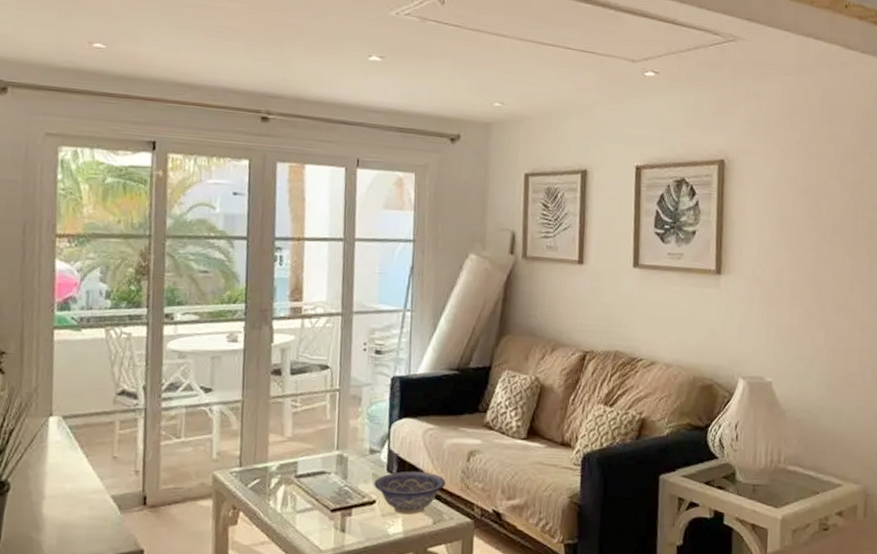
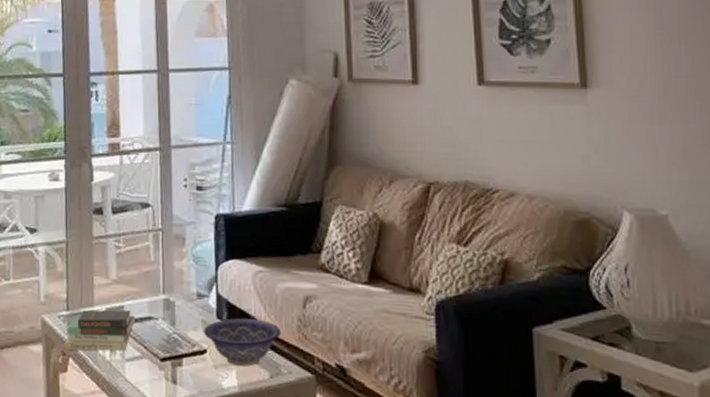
books: none [235,465,309,505] -> present [65,310,136,351]

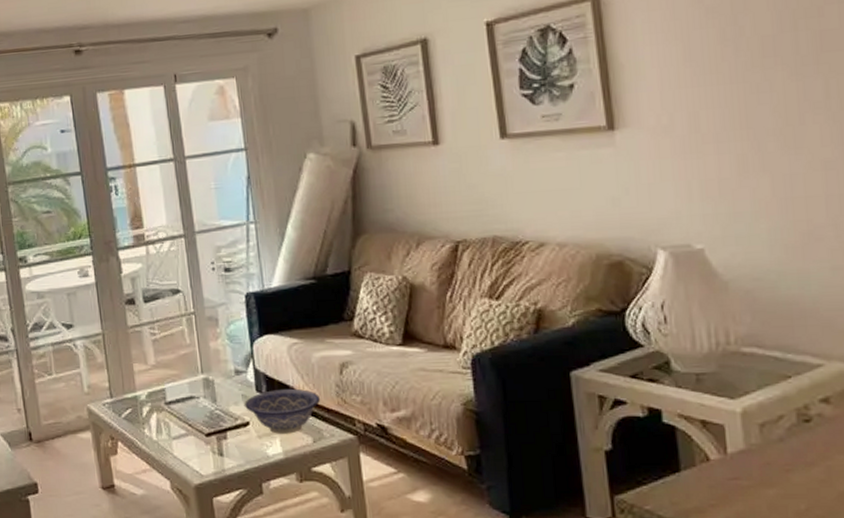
books: present [65,310,136,351] -> none [112,393,178,435]

